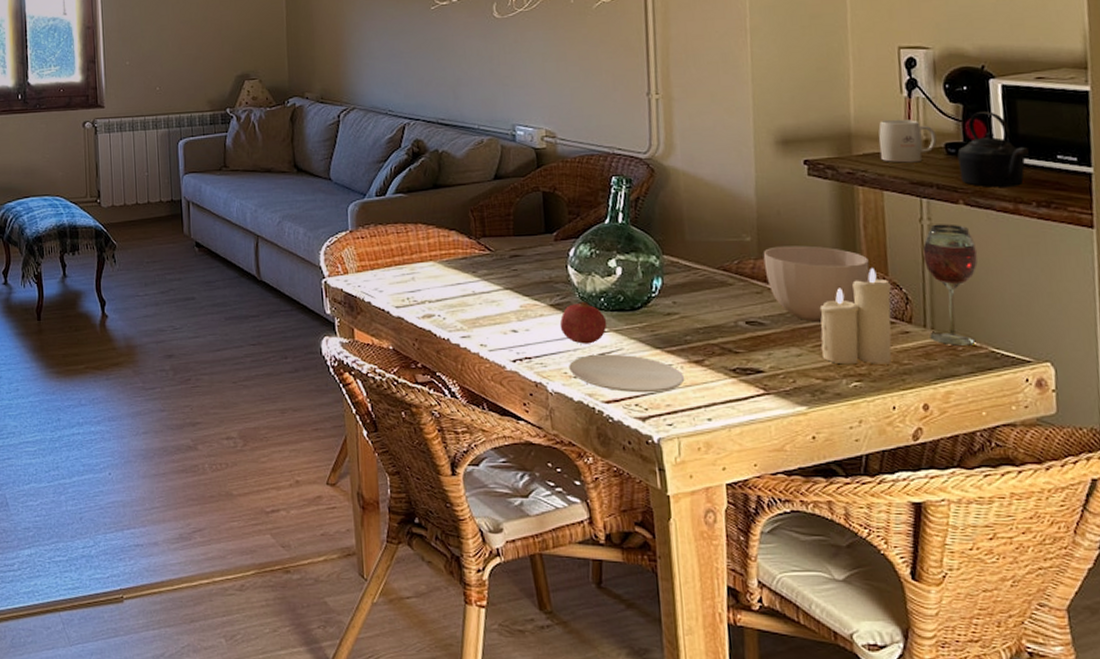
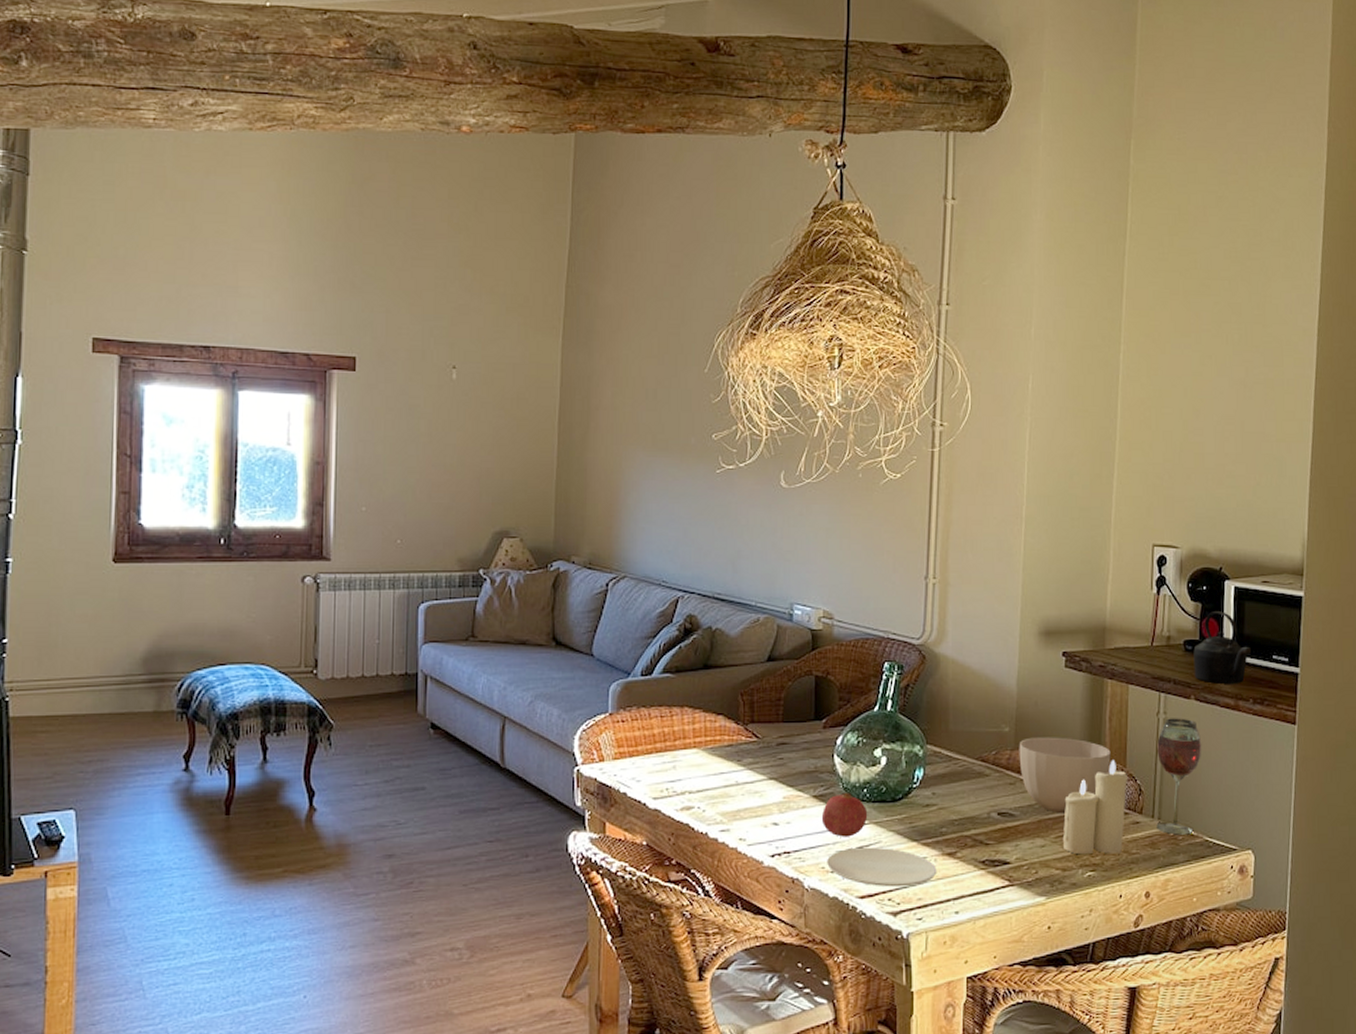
mug: present [878,119,937,163] -> none [1128,615,1177,658]

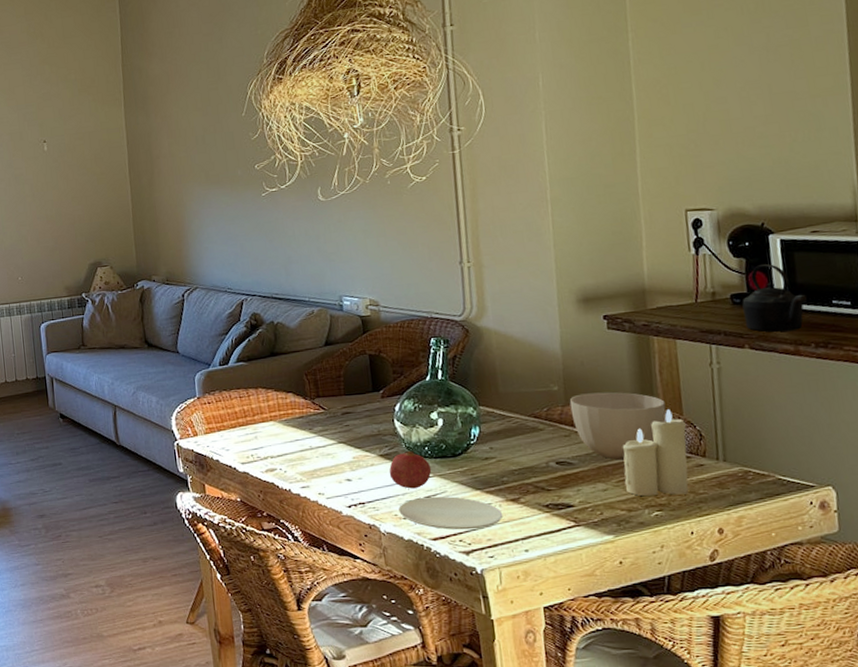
wineglass: present [1156,718,1202,835] -> none [713,366,764,475]

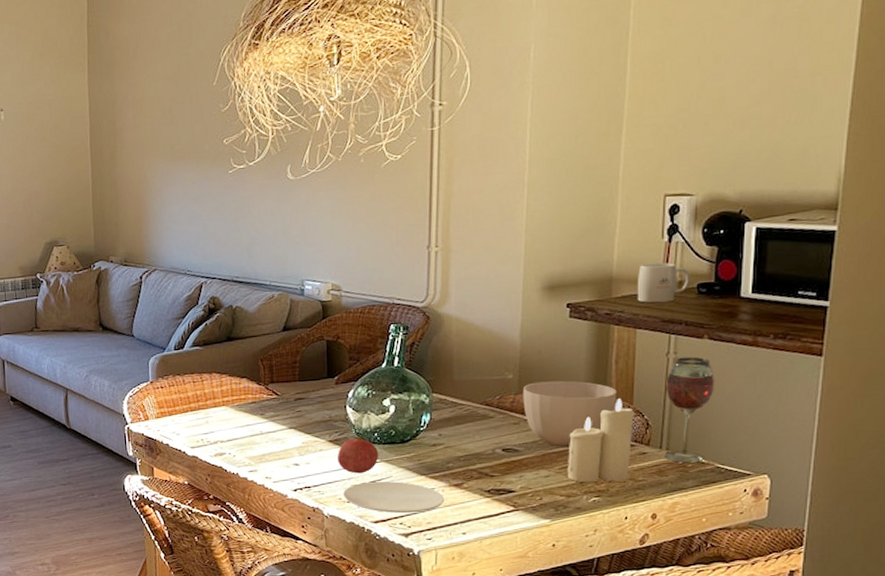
mug: none [669,274,723,314] -> present [637,262,690,304]
wineglass: none [713,366,764,475] -> present [664,356,715,463]
kettle: present [742,263,808,332] -> none [708,252,774,322]

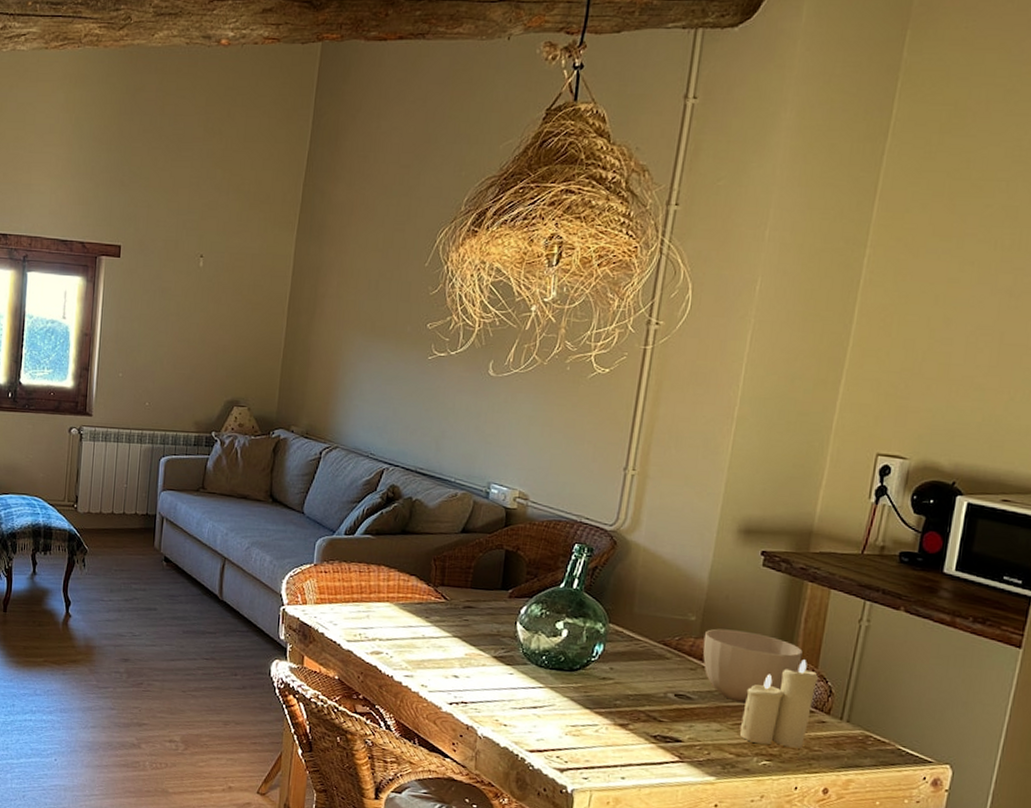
fruit: present [337,436,379,474] -> none [499,656,545,697]
plate: present [343,481,445,514] -> none [501,707,608,748]
mug: present [637,262,690,304] -> none [835,522,894,567]
wineglass: present [664,356,715,463] -> none [844,626,907,741]

